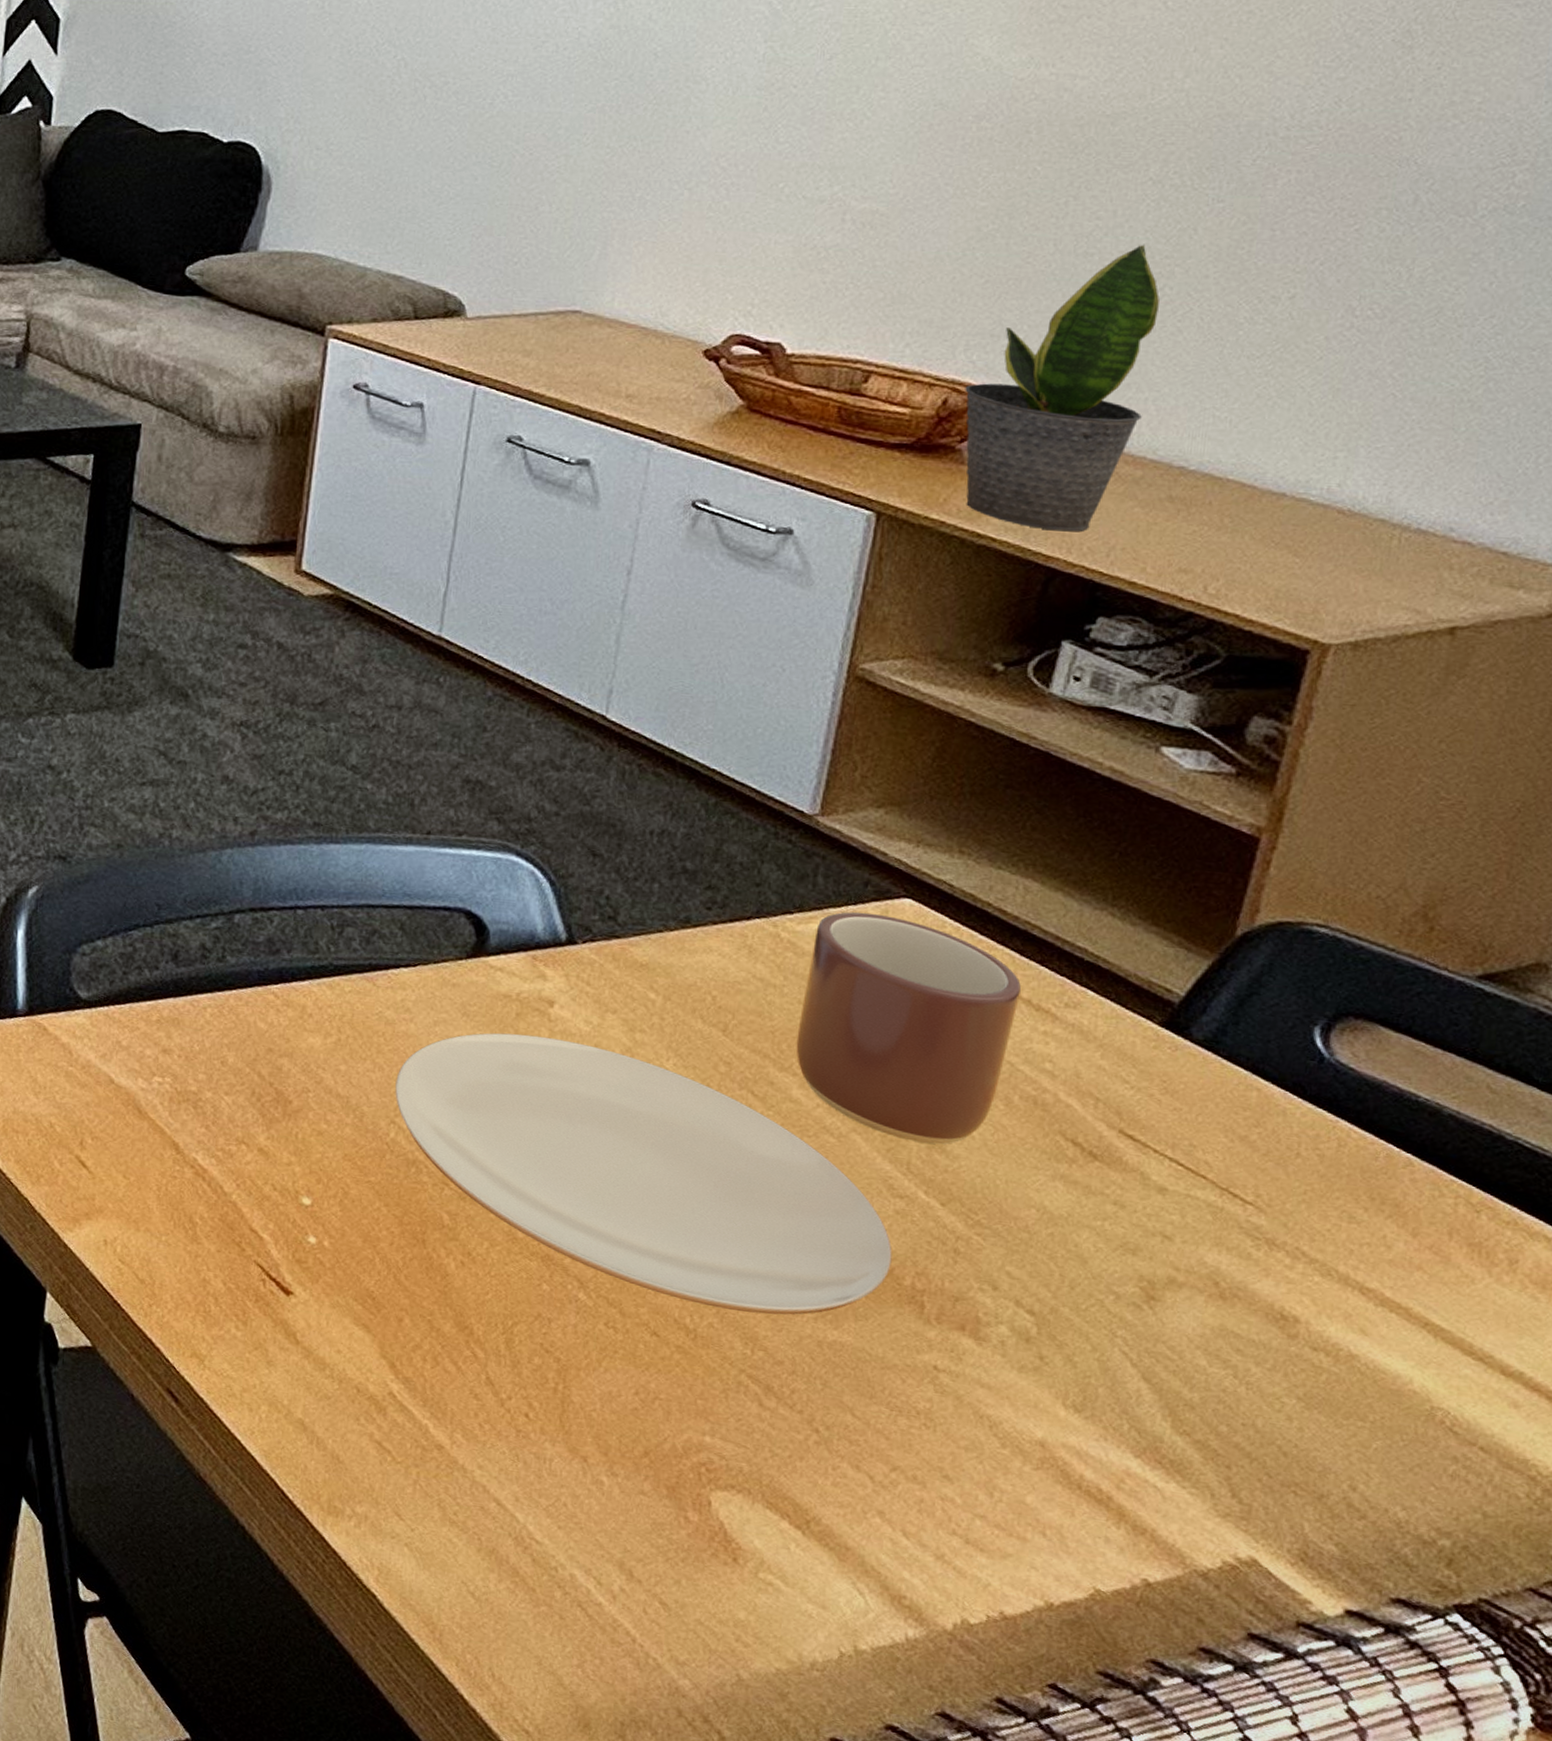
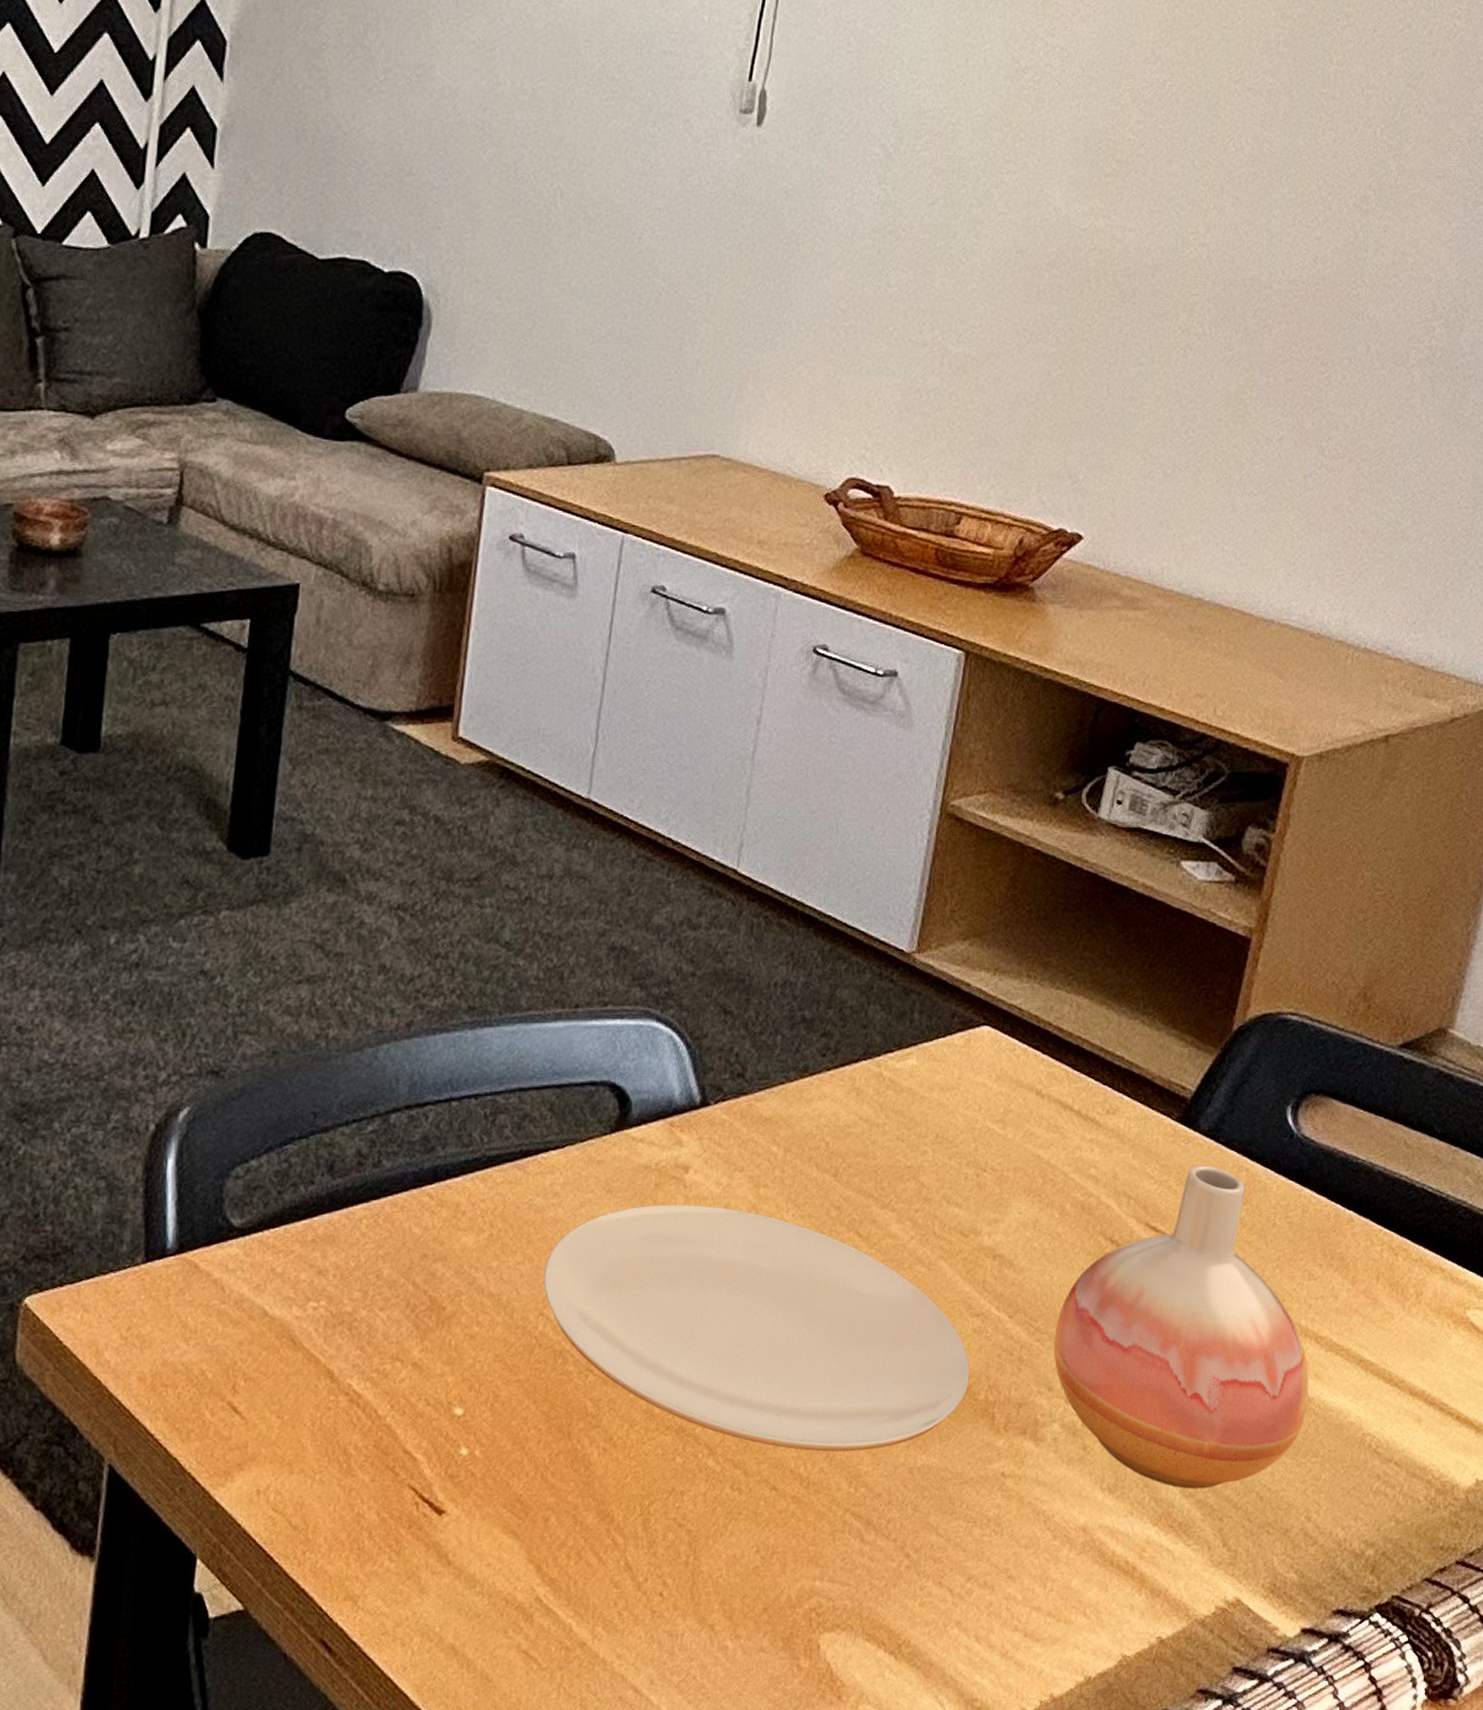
mug: present [796,912,1021,1145] -> none [894,1043,1073,1260]
potted plant: present [965,244,1160,532] -> none [1036,389,1185,663]
vase: none [998,1076,1352,1430] -> present [1053,1165,1309,1489]

